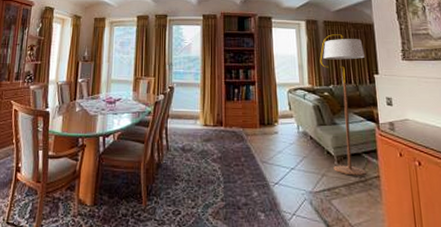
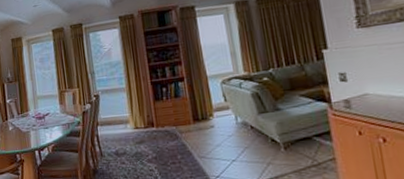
floor lamp: present [319,34,368,176] -> none [254,11,321,161]

